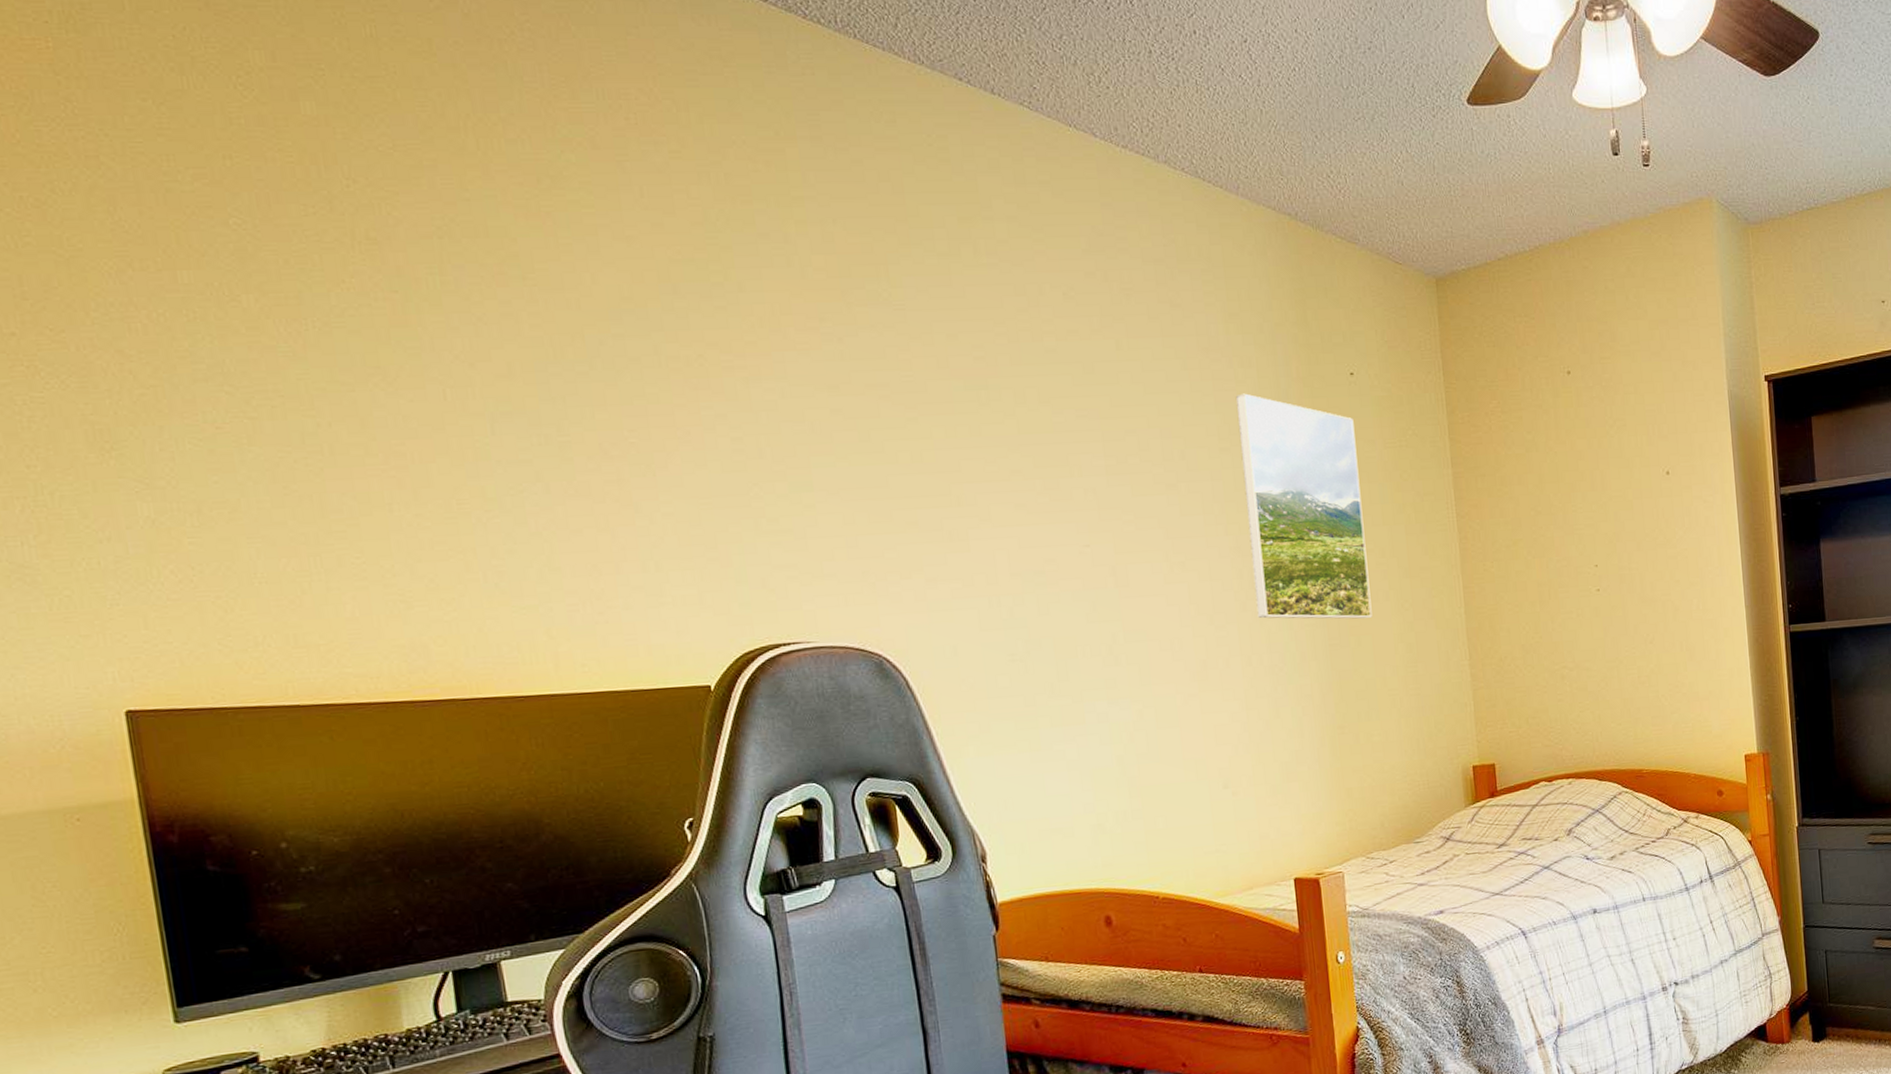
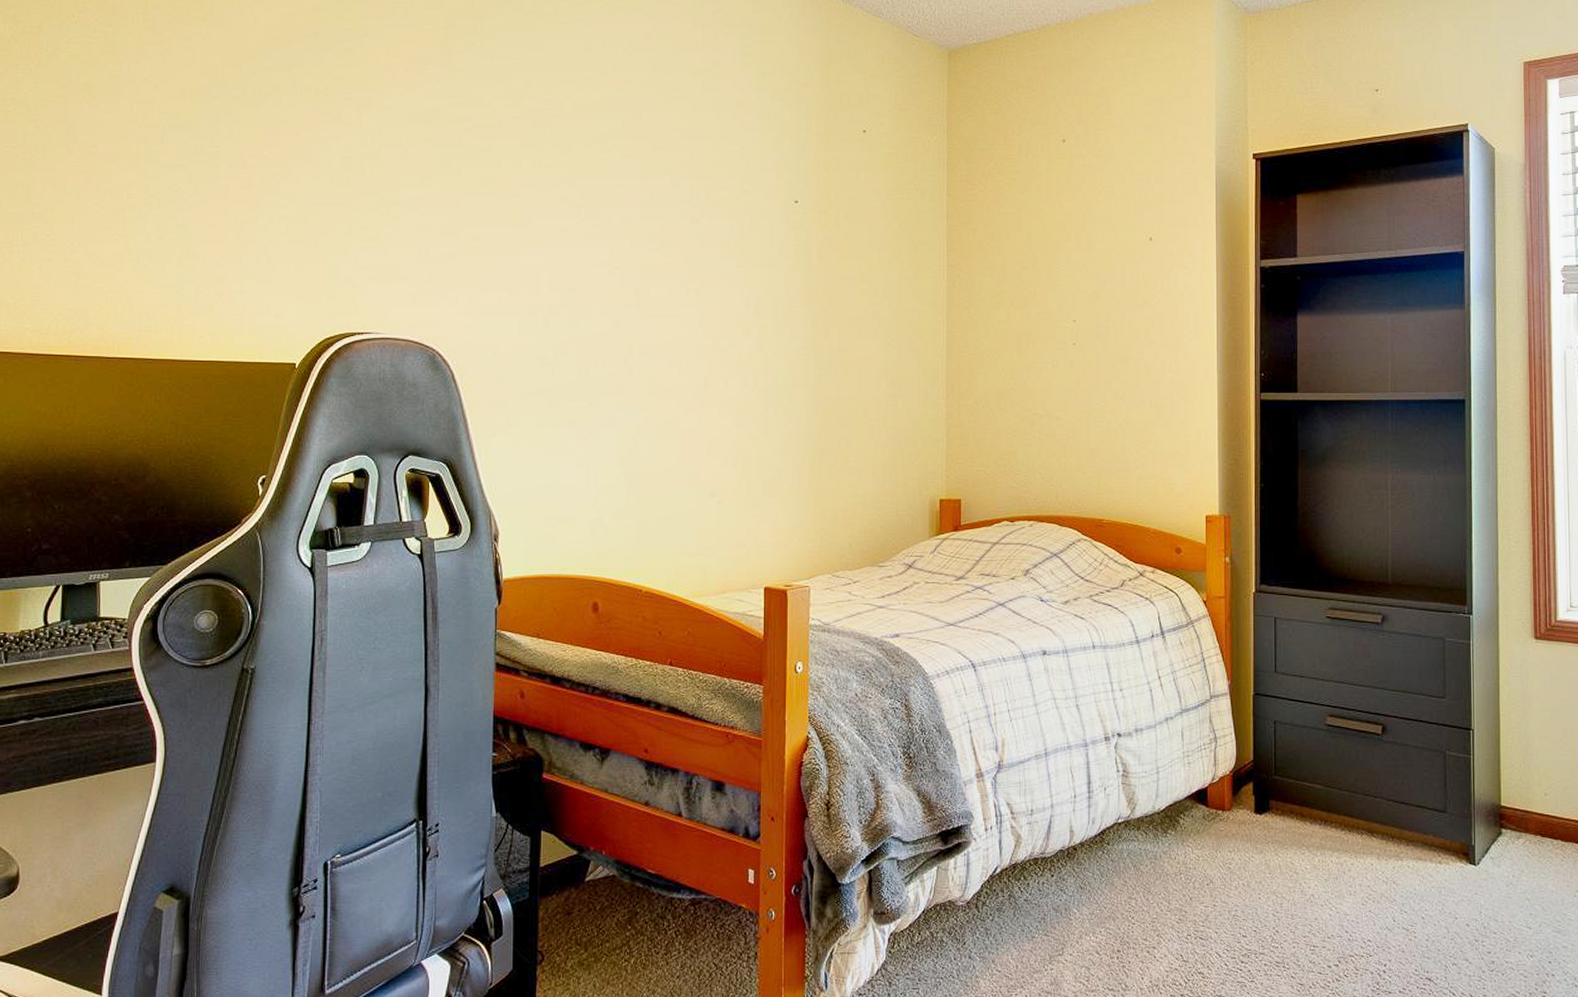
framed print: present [1235,393,1373,619] -> none [758,143,862,352]

